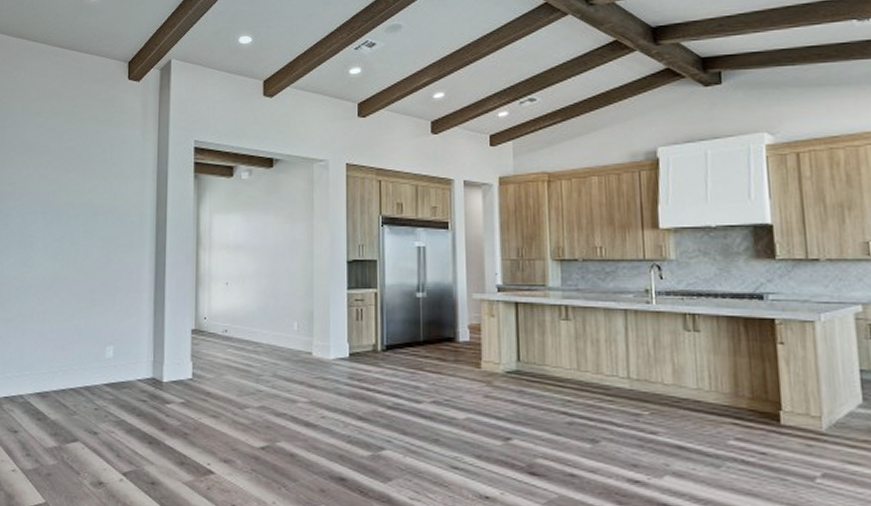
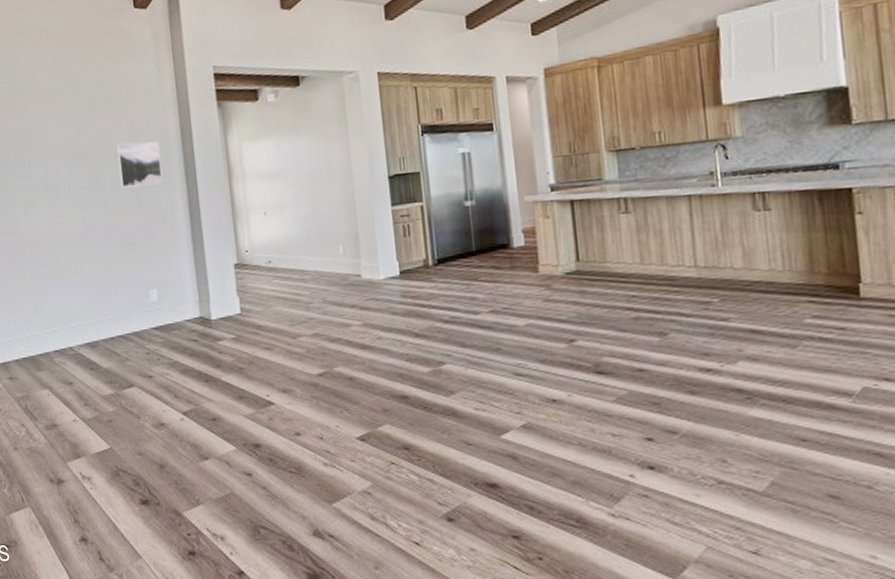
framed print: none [93,201,135,244] -> present [116,141,163,188]

